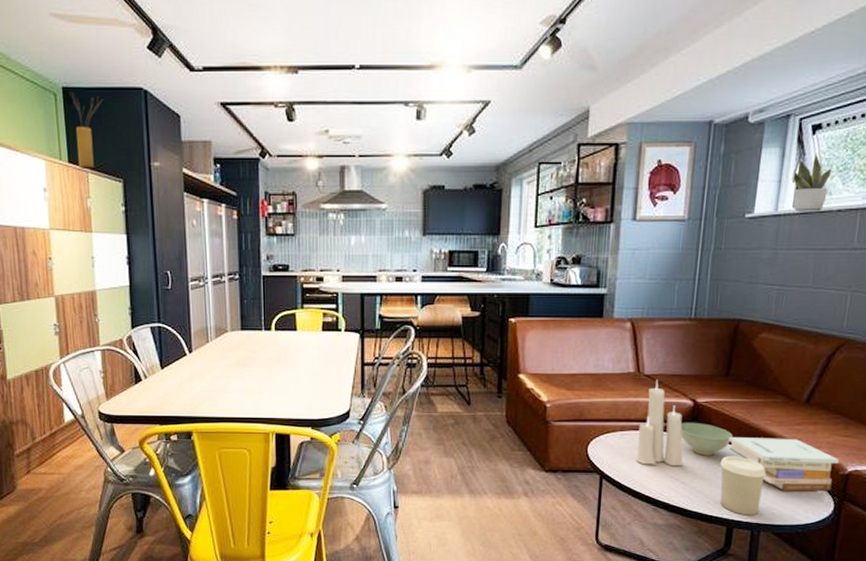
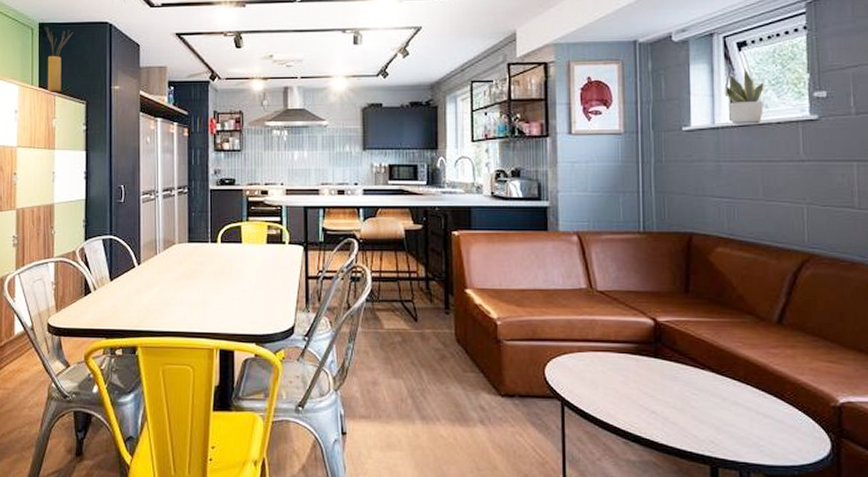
candle: present [636,379,683,467] -> none [597,296,651,394]
bowl: present [680,422,733,456] -> none [643,343,702,382]
cup: present [720,456,767,516] -> none [692,382,747,454]
books: present [728,436,839,491] -> none [698,360,827,426]

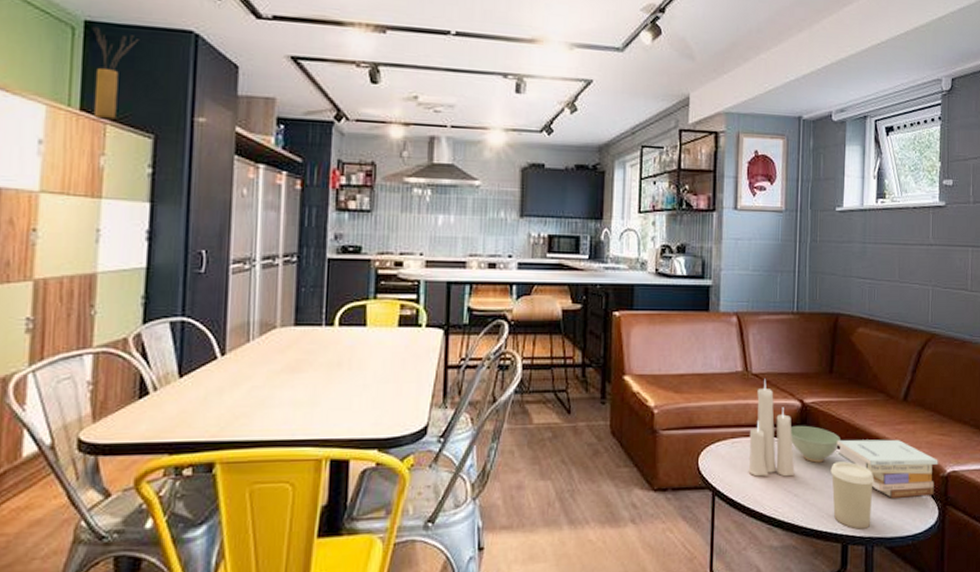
candle: none [597,296,651,394] -> present [748,379,795,477]
bowl: none [643,343,702,382] -> present [790,425,840,463]
cup: none [692,382,747,454] -> present [830,461,875,529]
books: none [698,360,827,426] -> present [836,439,938,498]
potted plant: present [726,68,764,124] -> none [874,153,905,208]

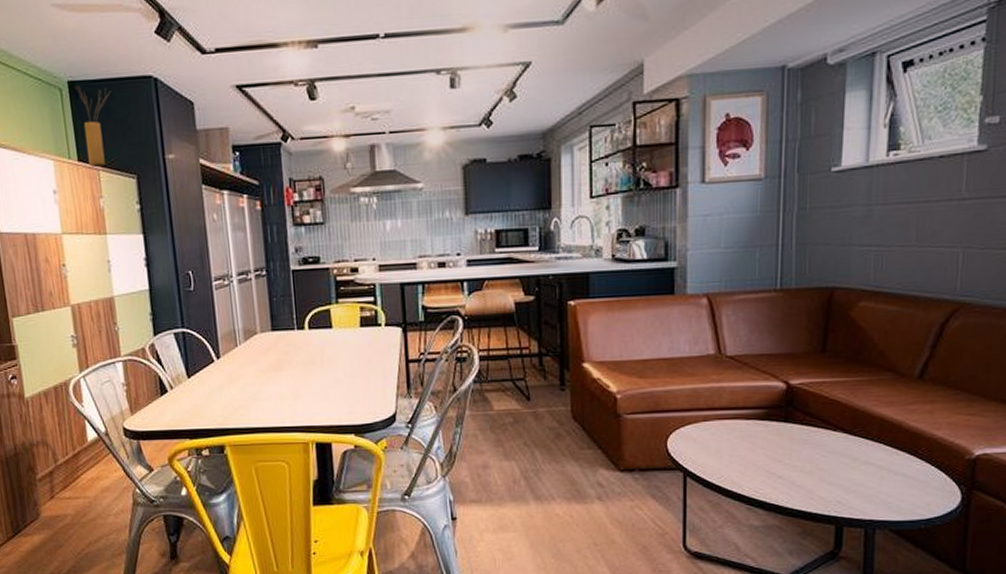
candle: present [748,379,795,477] -> none [723,361,779,459]
bowl: present [790,425,840,463] -> none [772,407,835,445]
cup: present [830,461,875,529] -> none [822,444,878,512]
books: present [836,439,938,498] -> none [830,420,964,482]

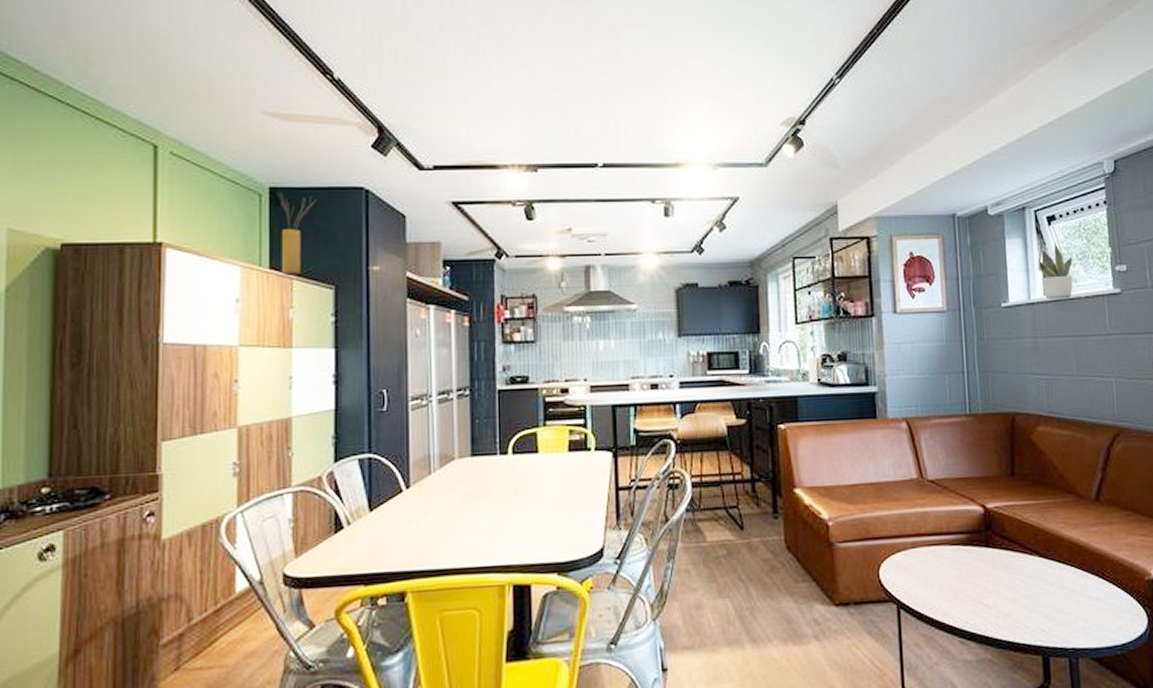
potted plant: none [884,93,930,161] -> present [1039,243,1073,299]

